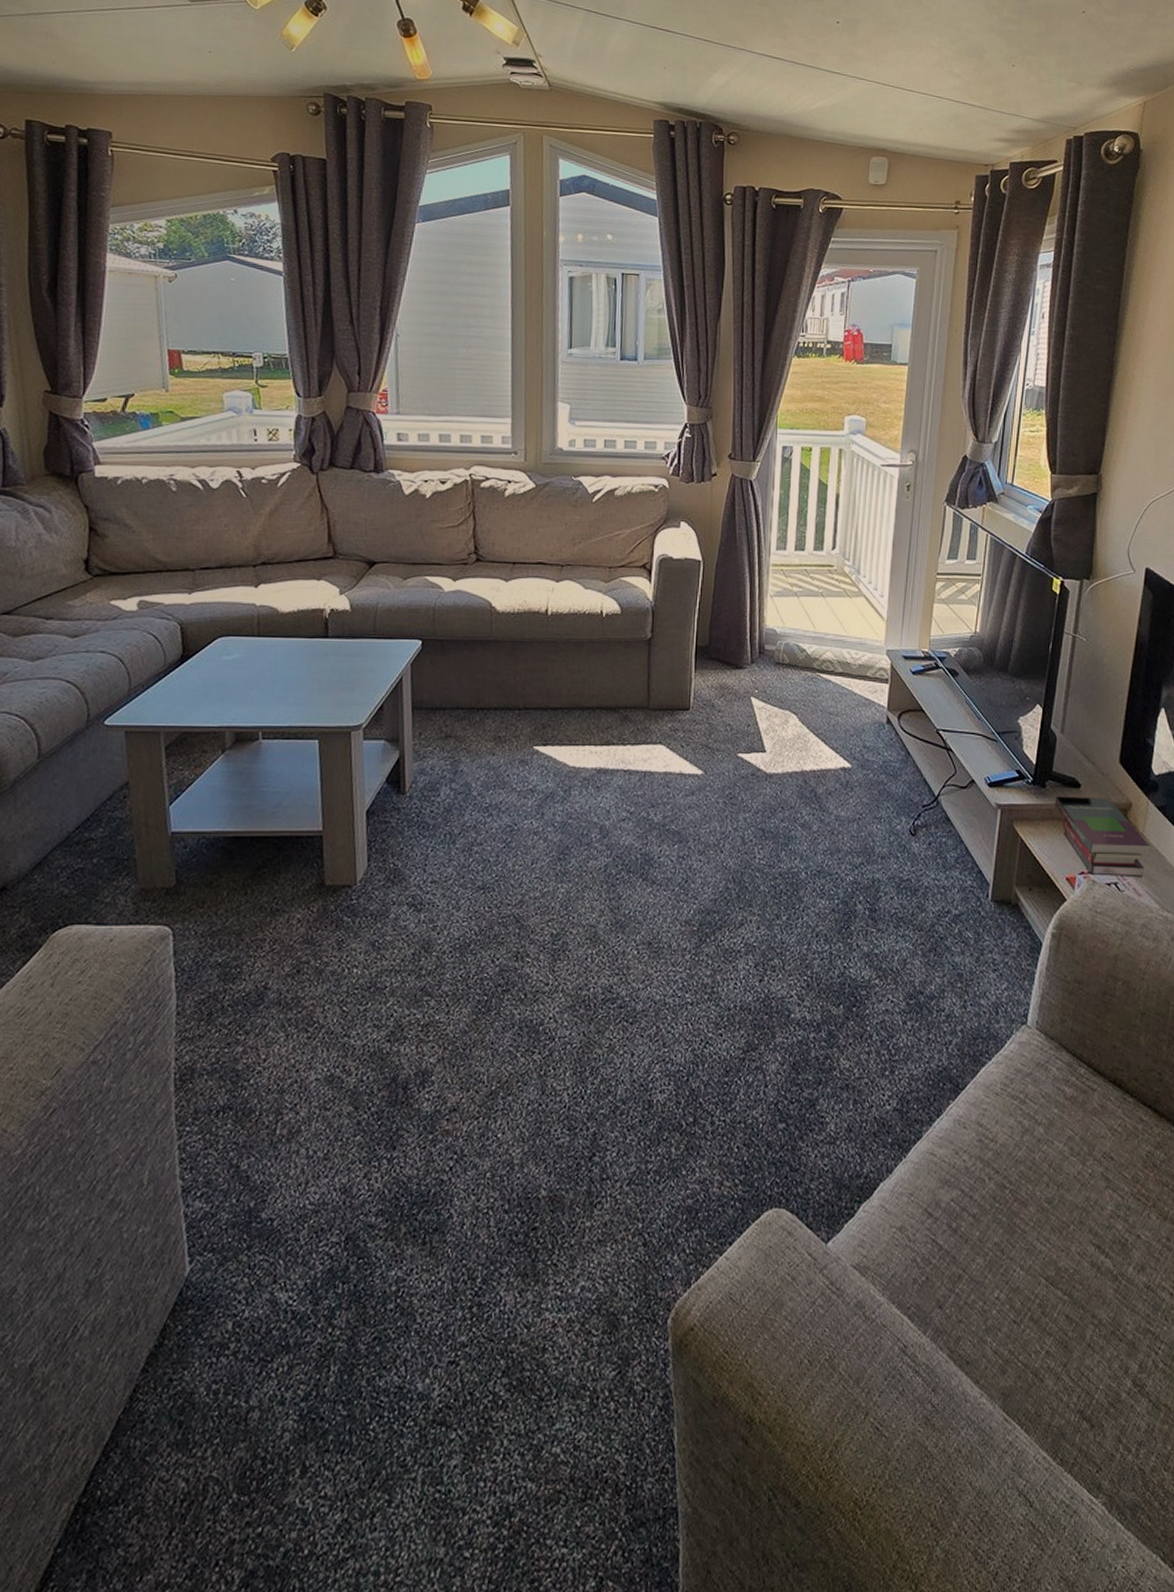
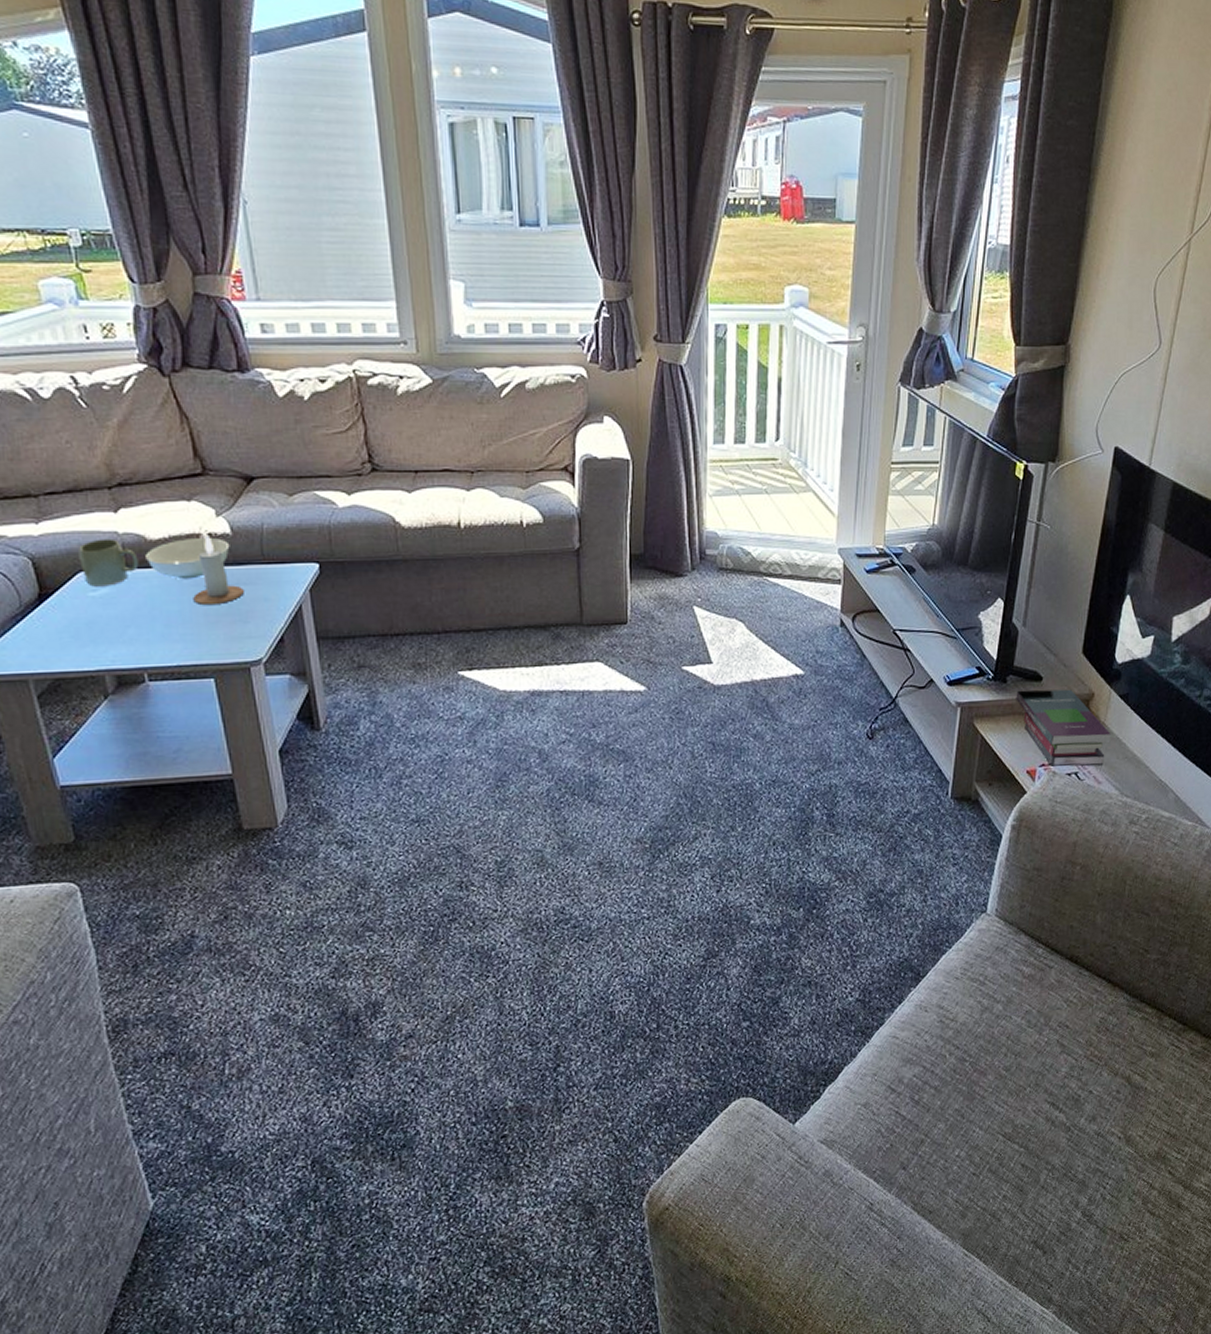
mug: none [220,609,269,652] -> present [79,538,139,587]
bowl: none [275,613,348,649] -> present [145,538,230,580]
candle: none [310,610,355,672] -> present [193,535,244,604]

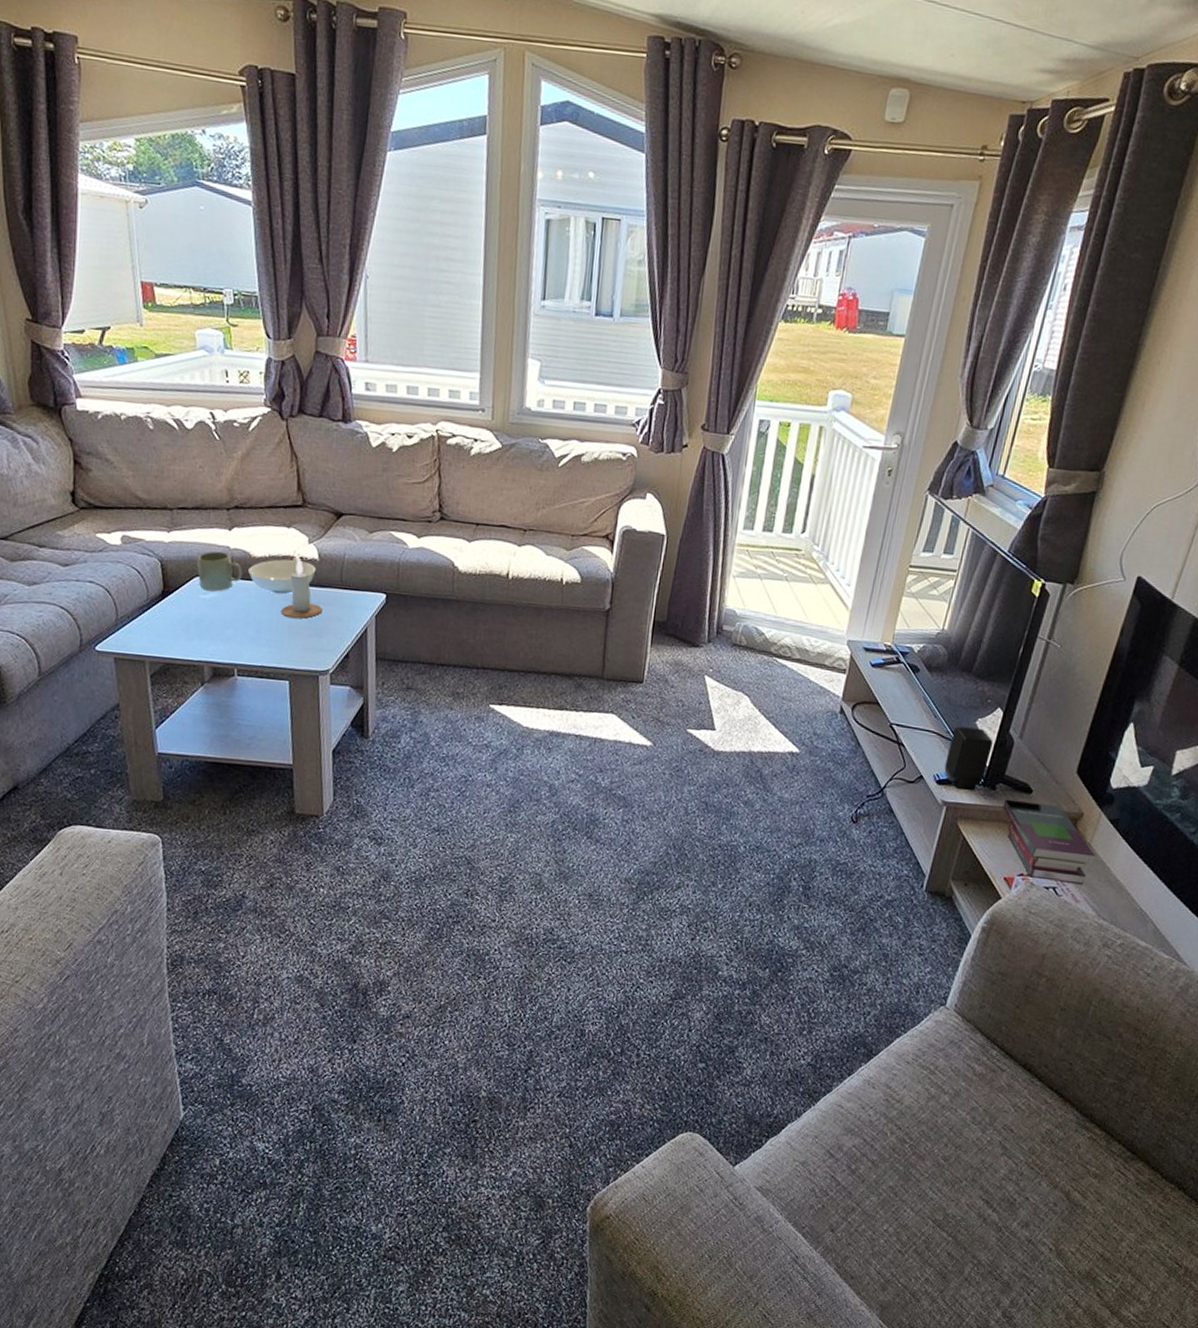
speaker: none [953,622,998,687] -> present [944,726,993,790]

